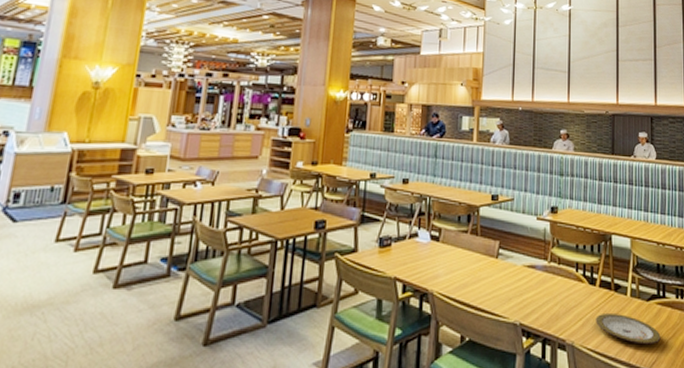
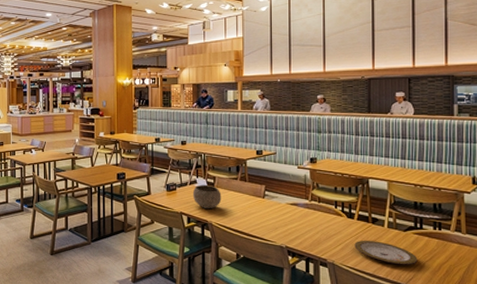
bowl: none [411,238,447,272] -> present [192,184,222,208]

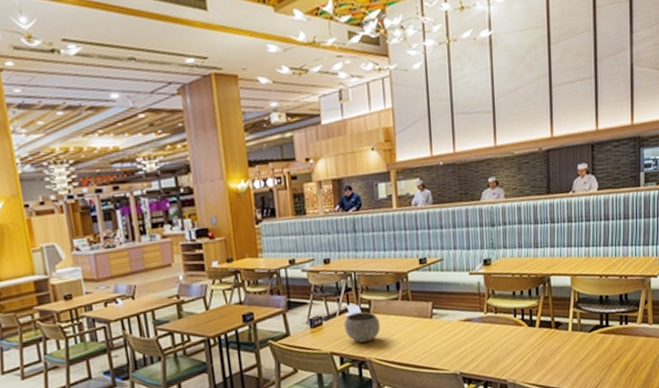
plate: present [354,240,418,265] -> none [536,348,604,372]

